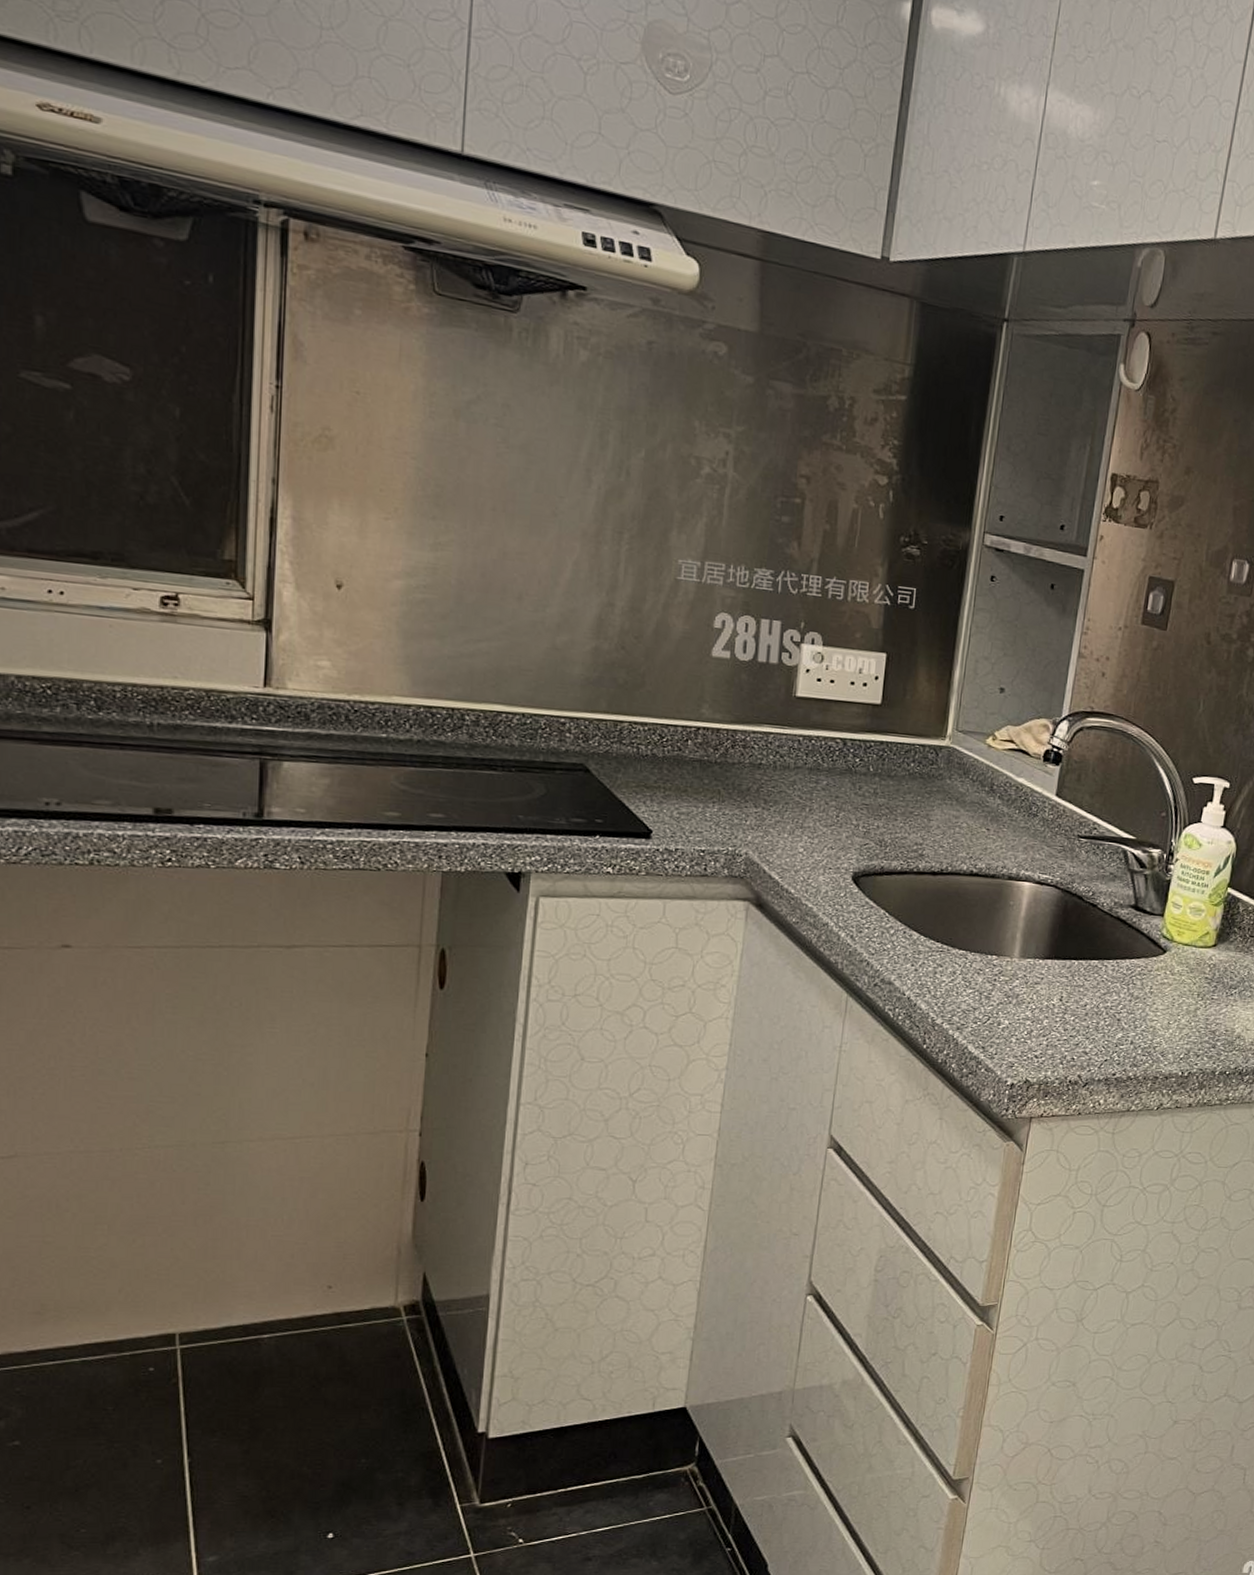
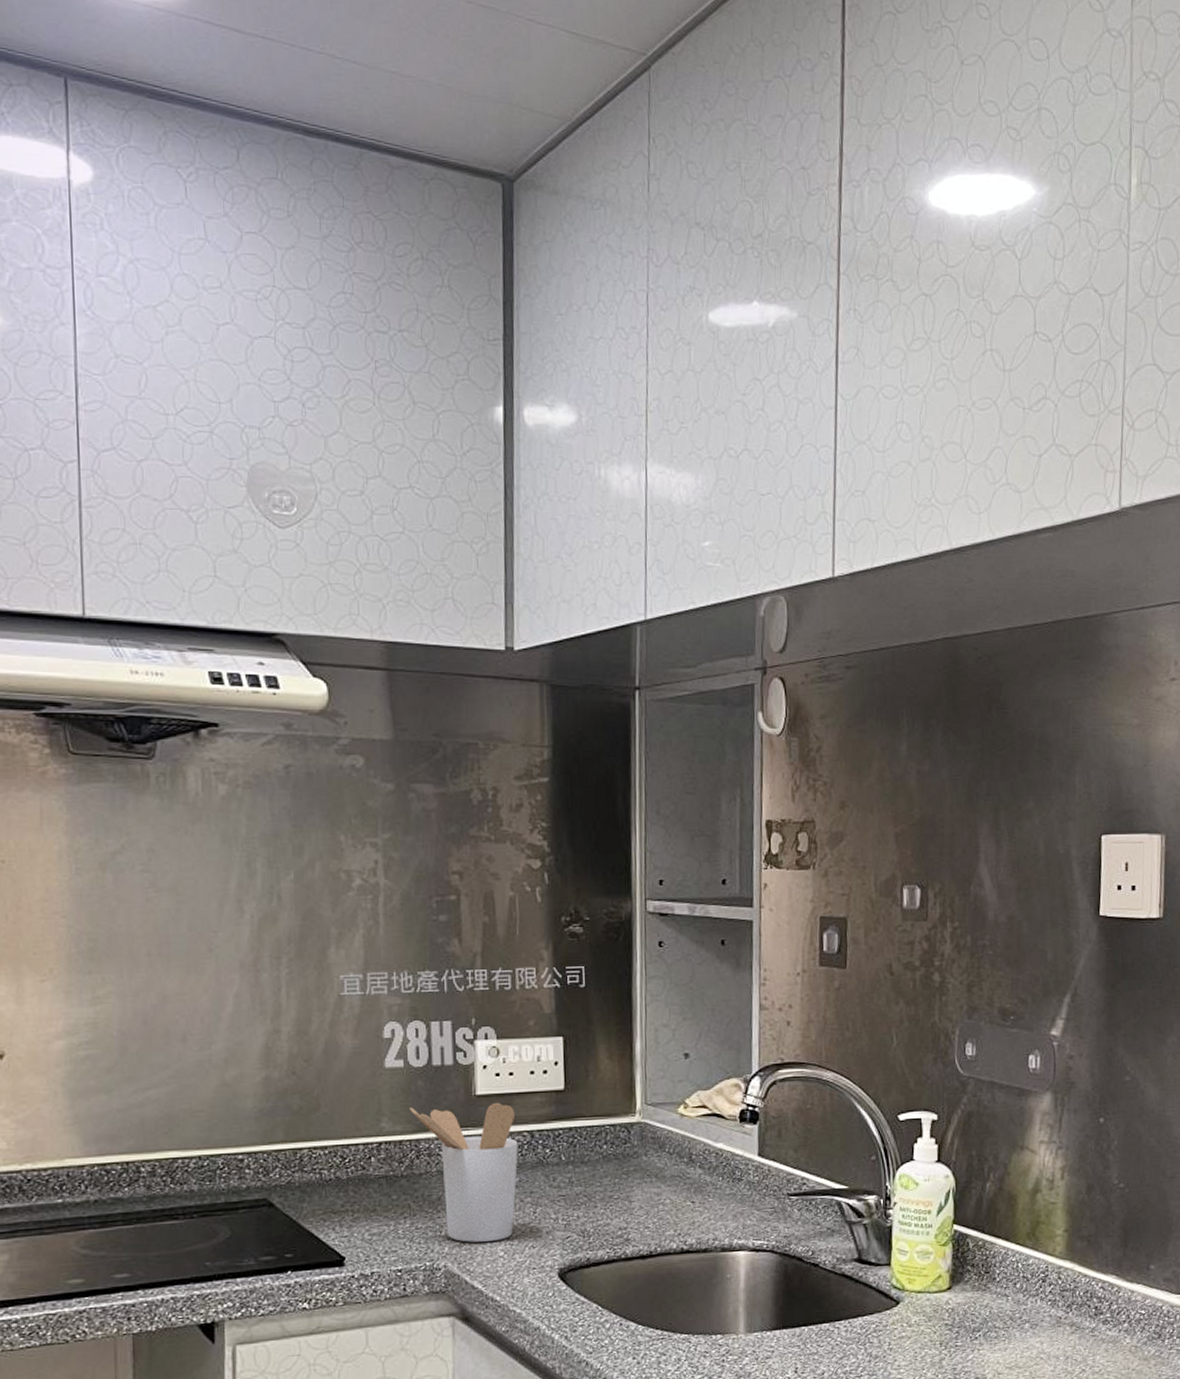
utensil holder: none [731,698,832,838] -> present [410,1103,519,1243]

